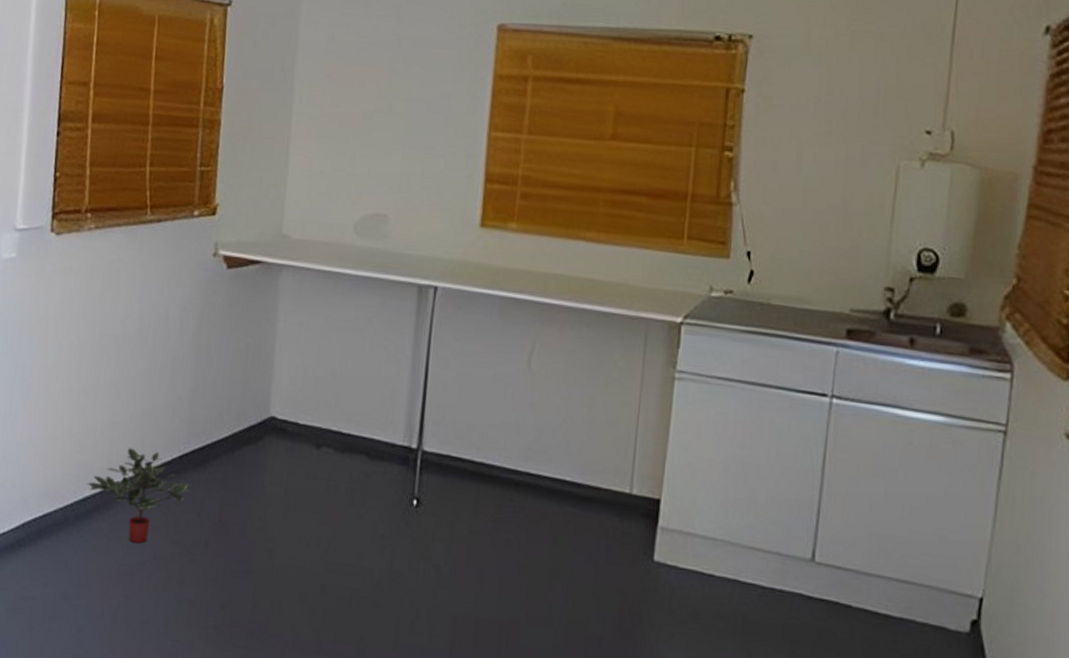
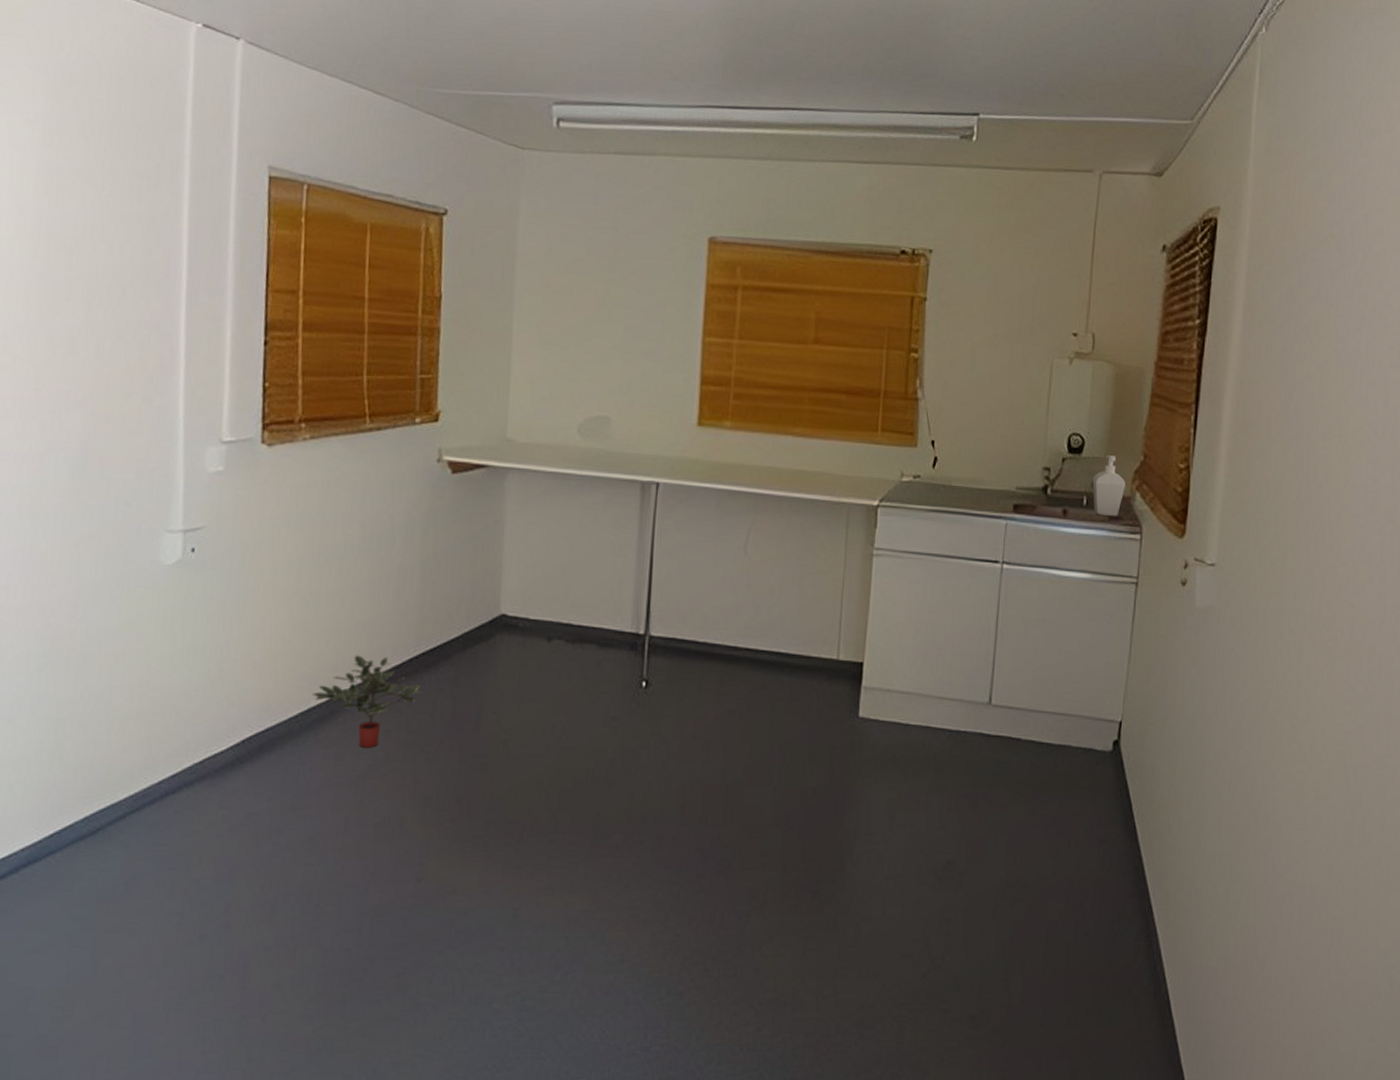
soap bottle: none [948,276,993,351] -> present [1092,455,1126,517]

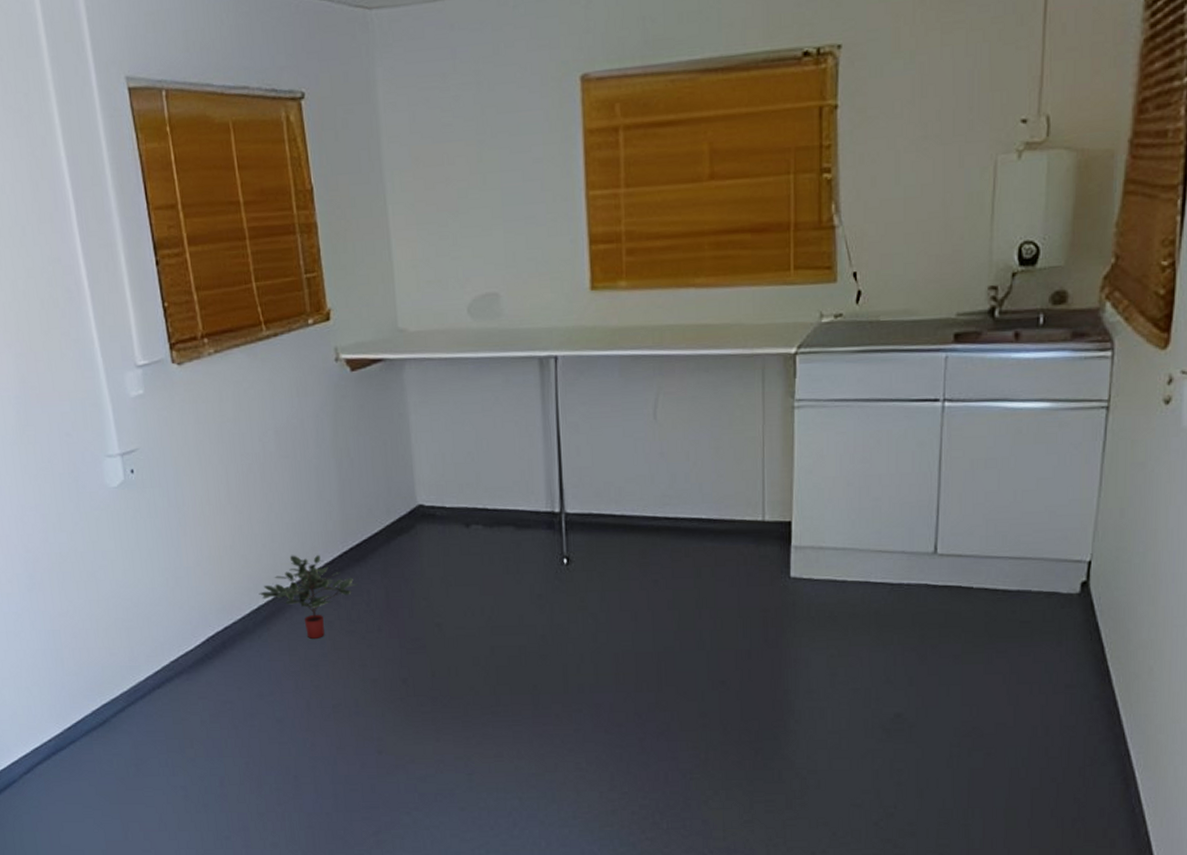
soap bottle: present [1092,455,1126,517] -> none [1050,262,1093,334]

